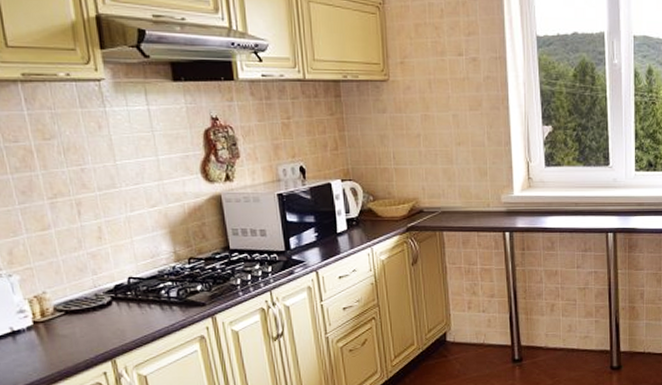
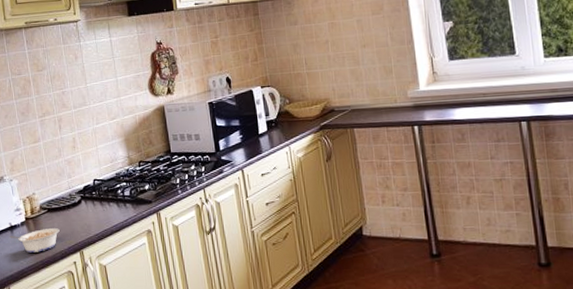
legume: none [11,334,83,363] -> present [9,228,60,253]

